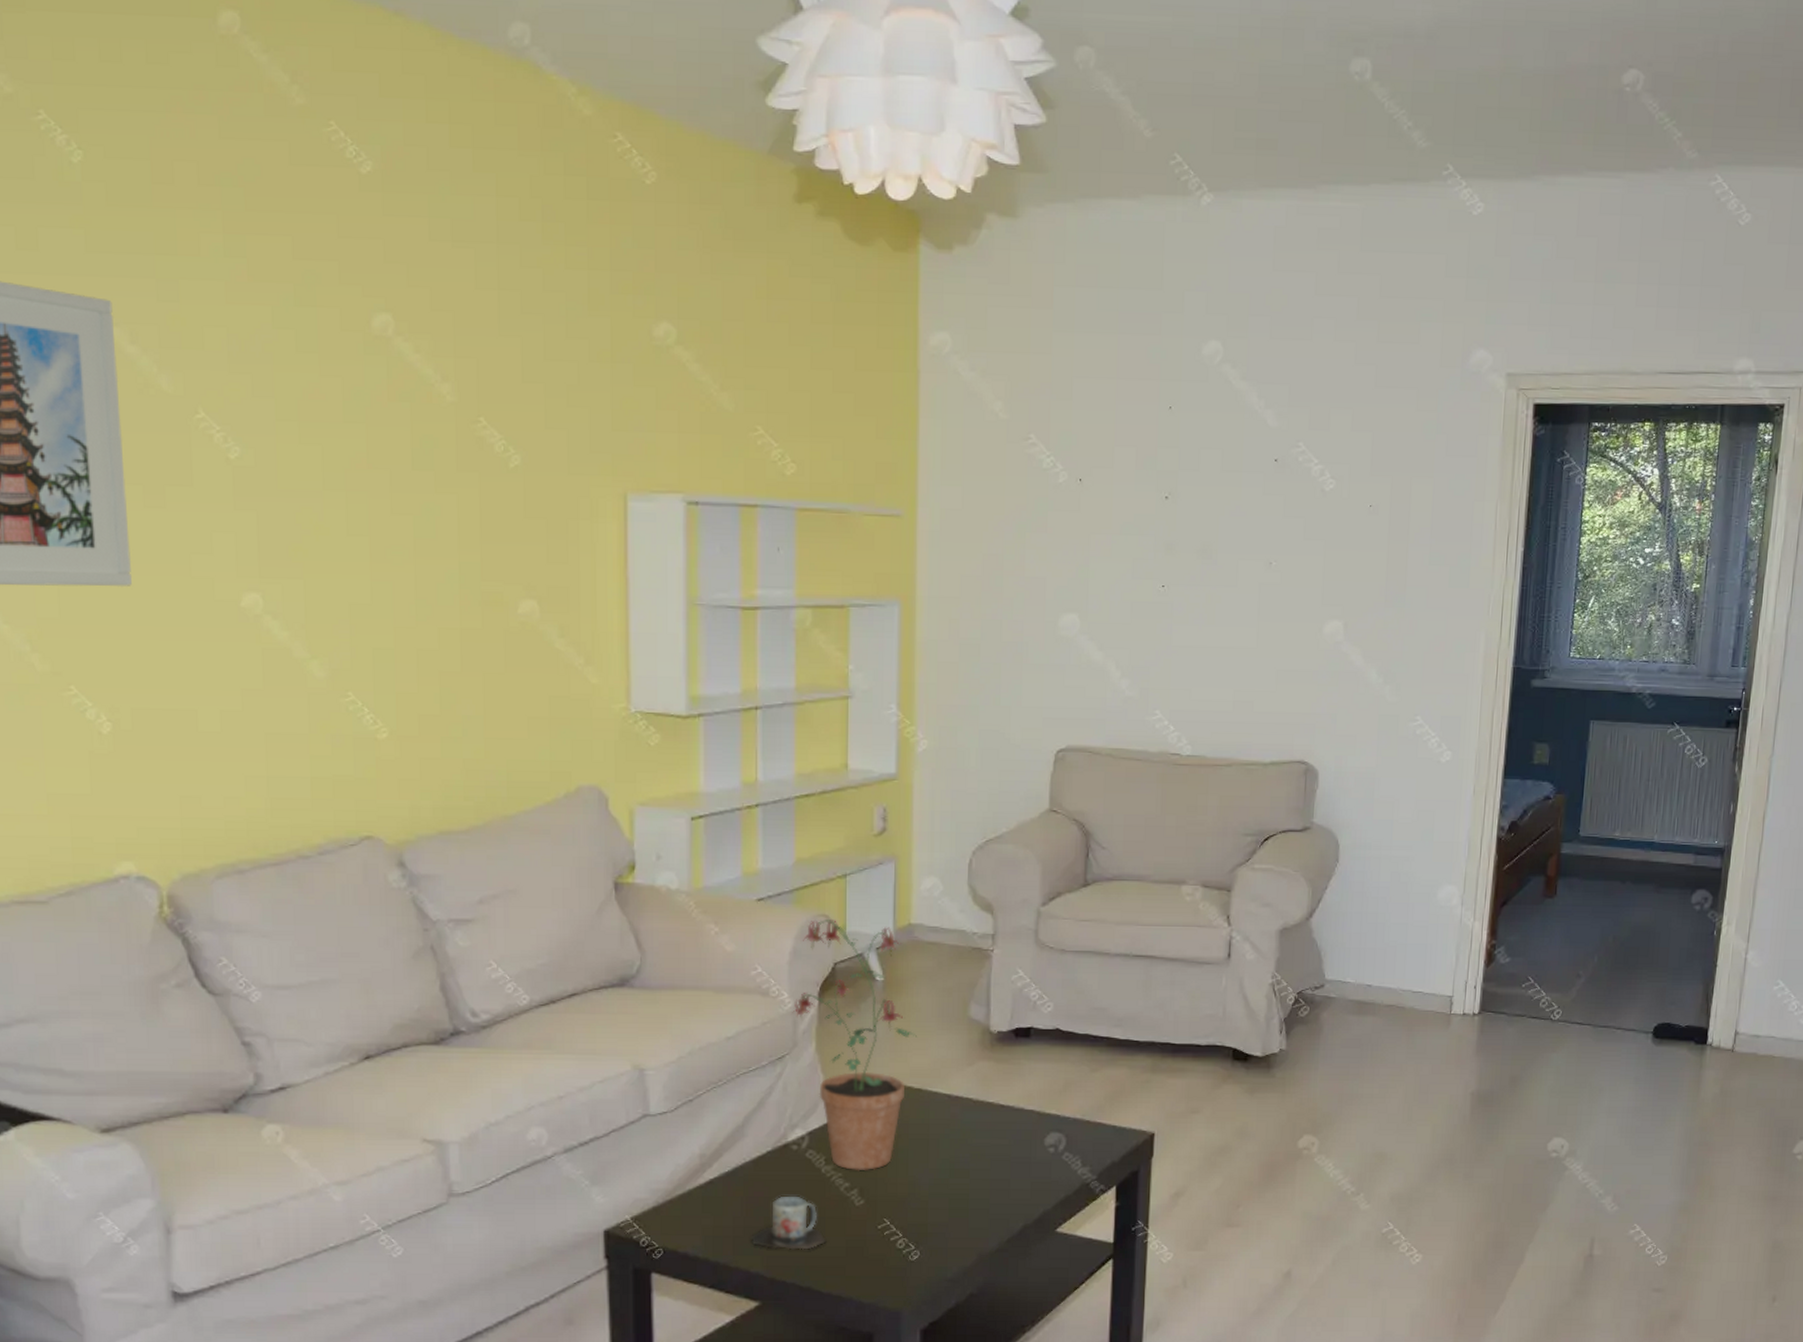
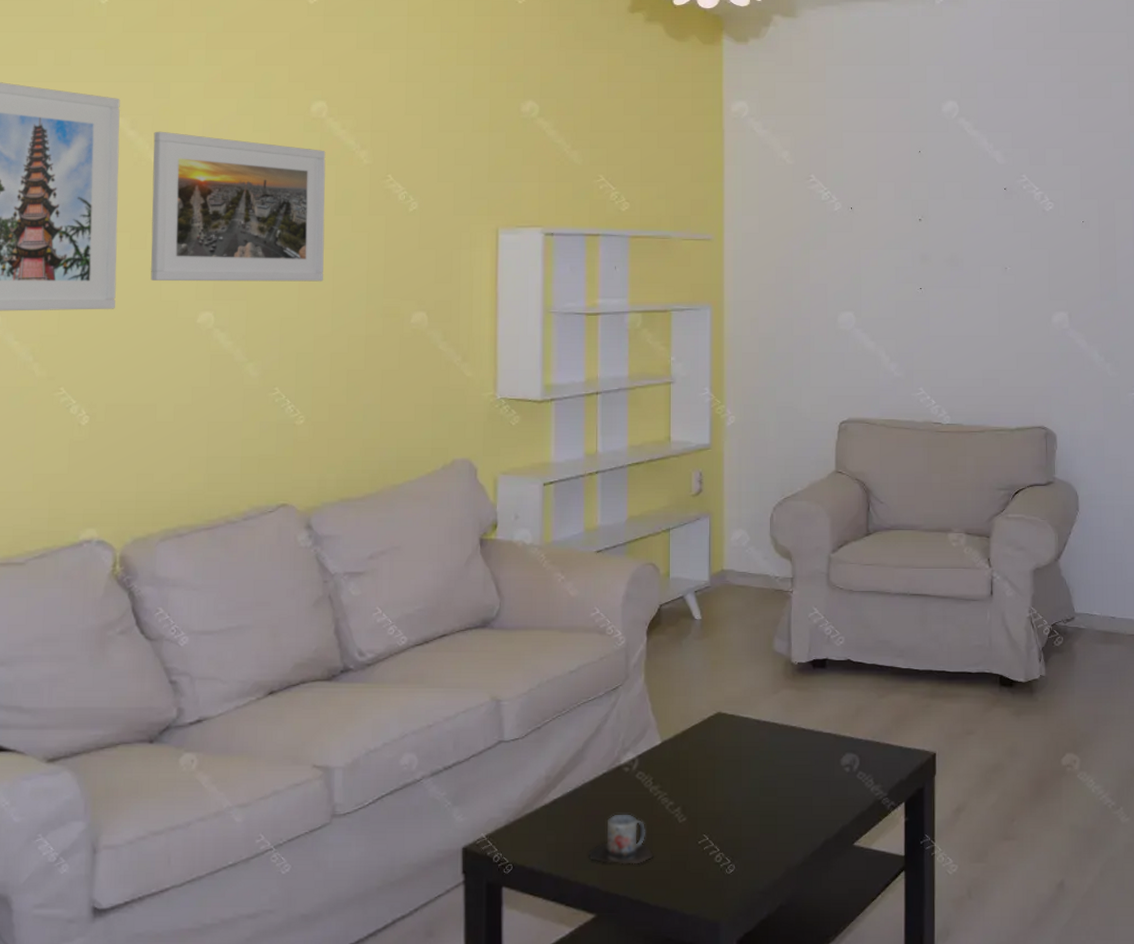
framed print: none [162,347,403,557] -> present [150,131,326,282]
potted plant: present [792,920,917,1171] -> none [625,568,730,791]

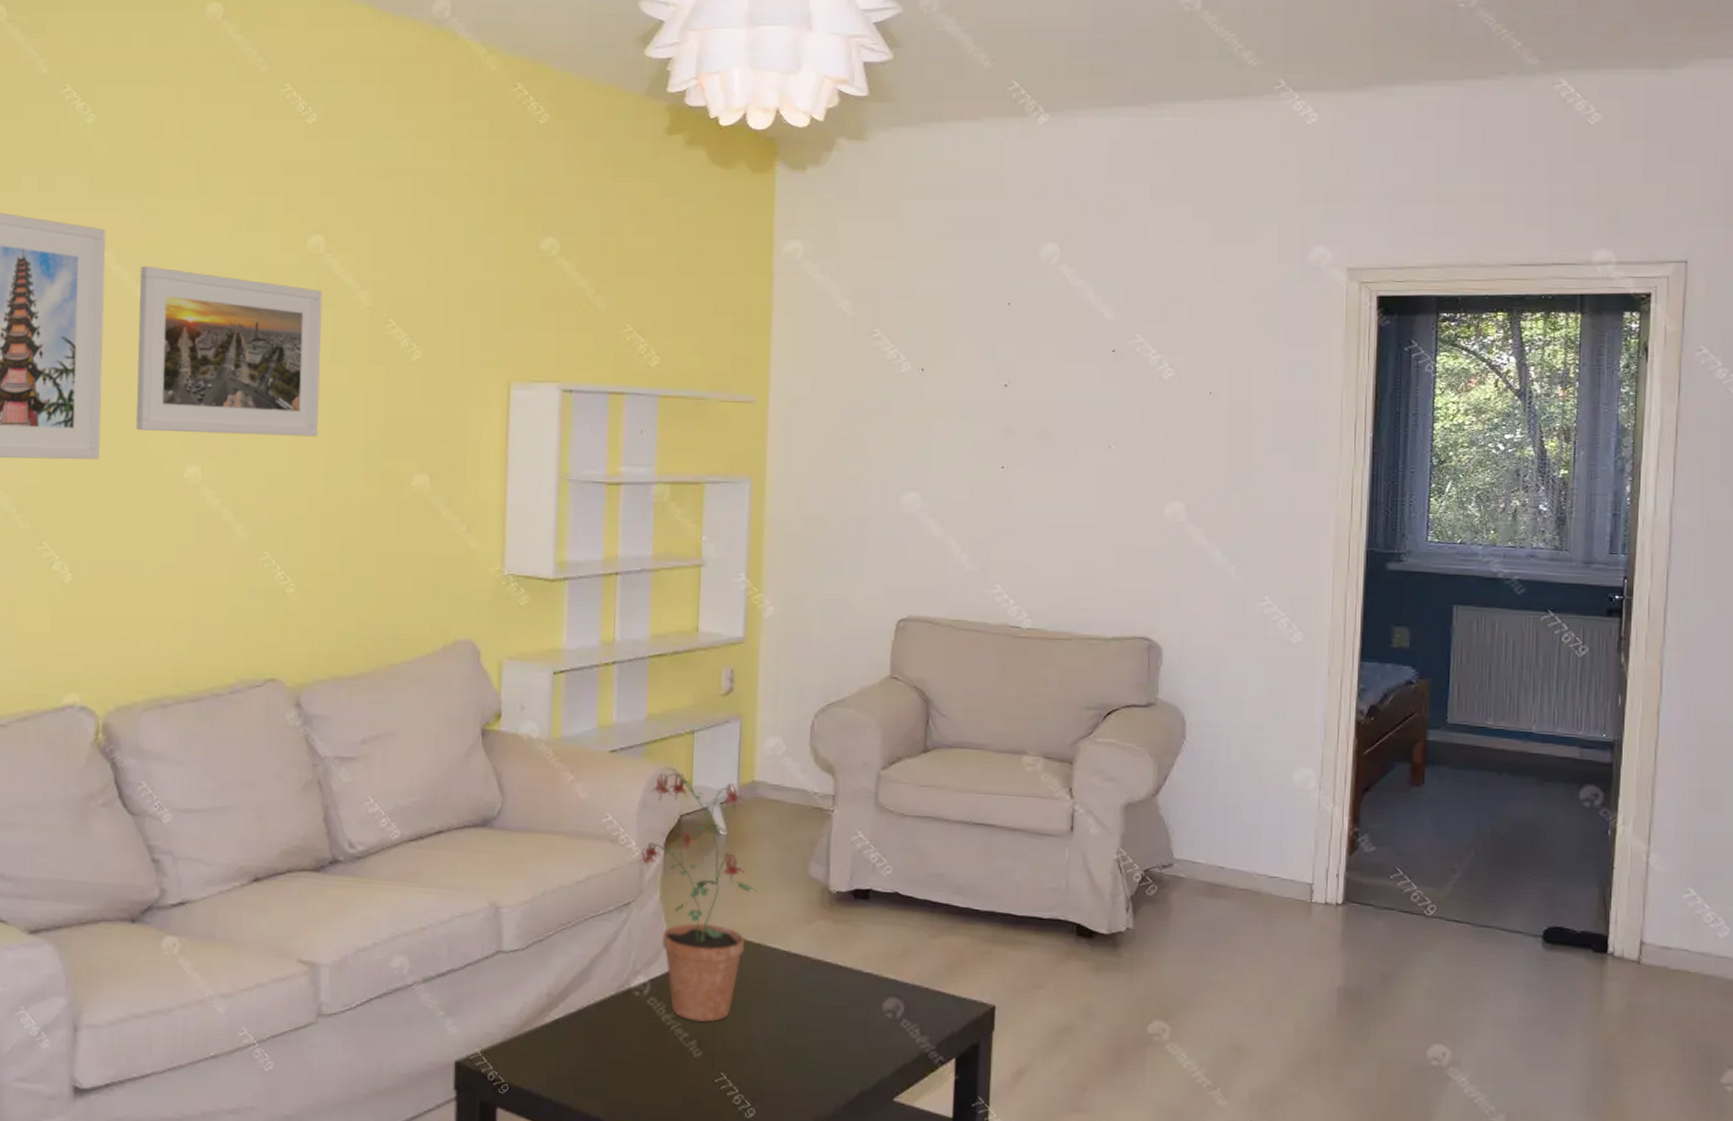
mug: present [588,814,654,864] -> none [592,1040,665,1098]
potted plant: none [625,568,730,791] -> present [639,773,757,1023]

